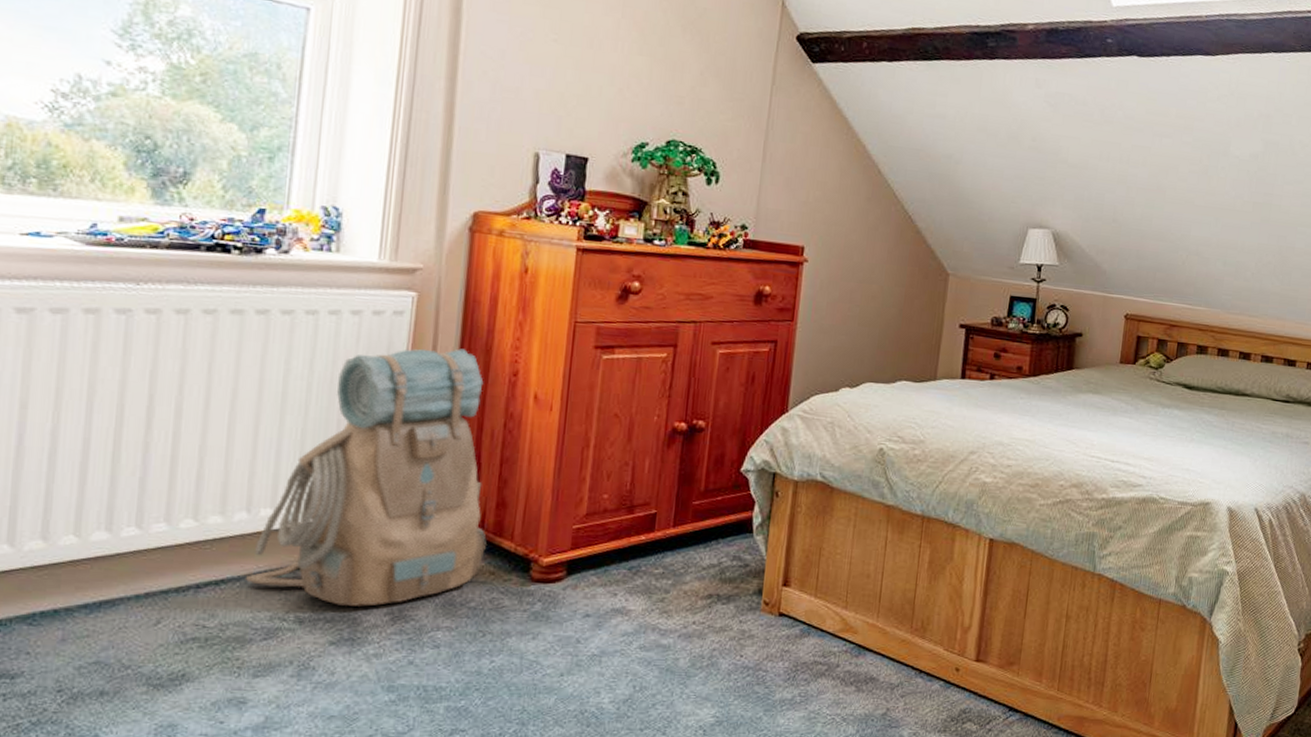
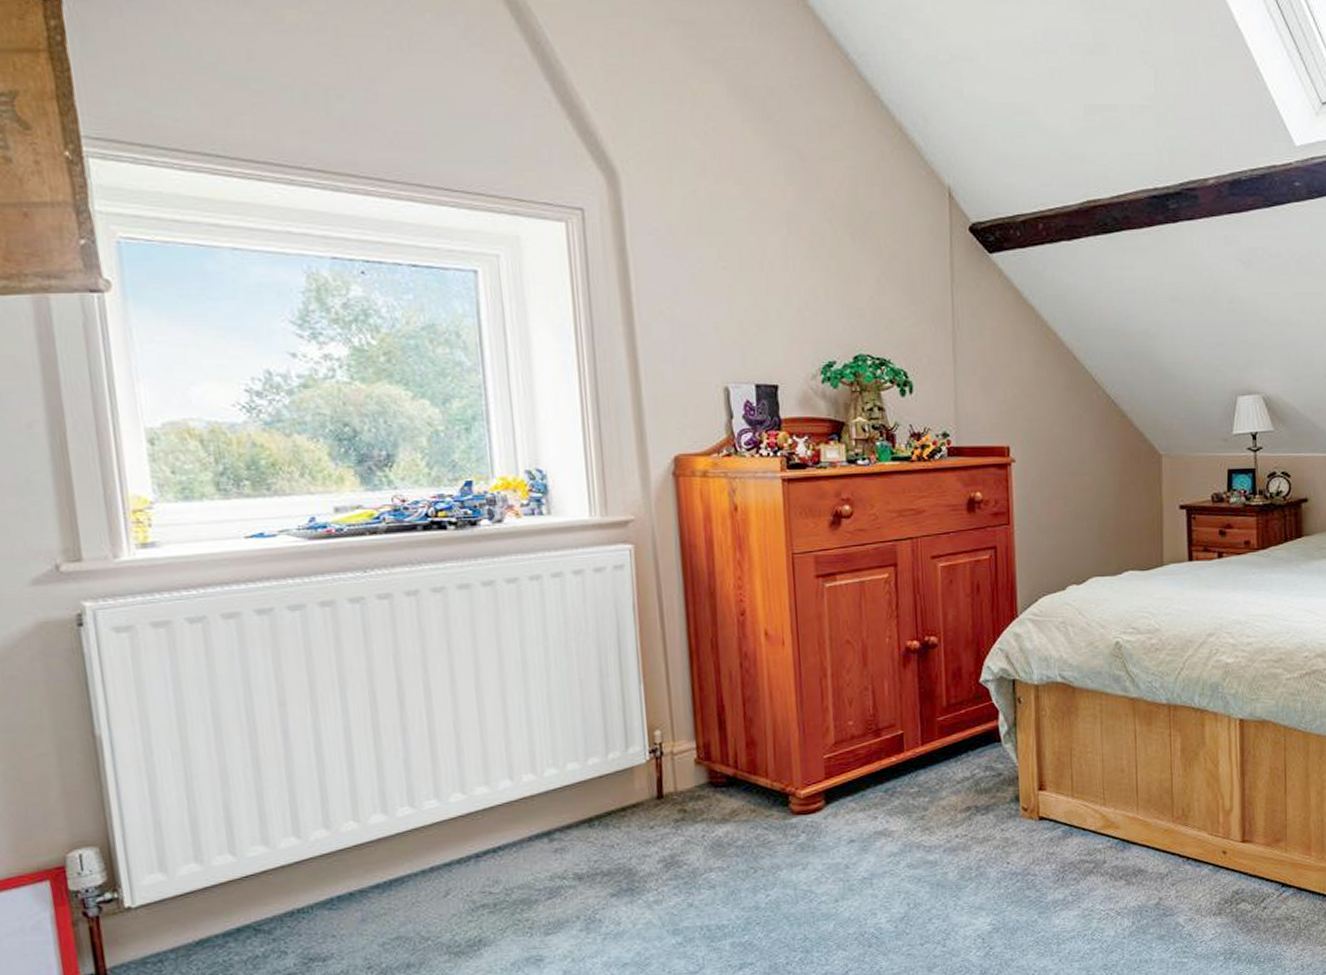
backpack: present [244,348,486,606] -> none [520,595,743,859]

